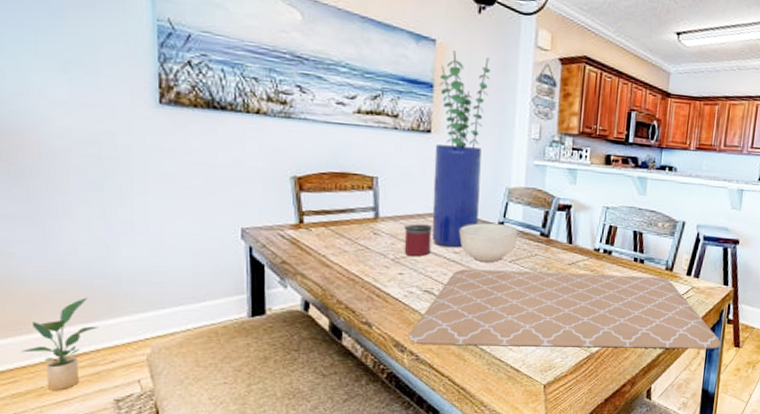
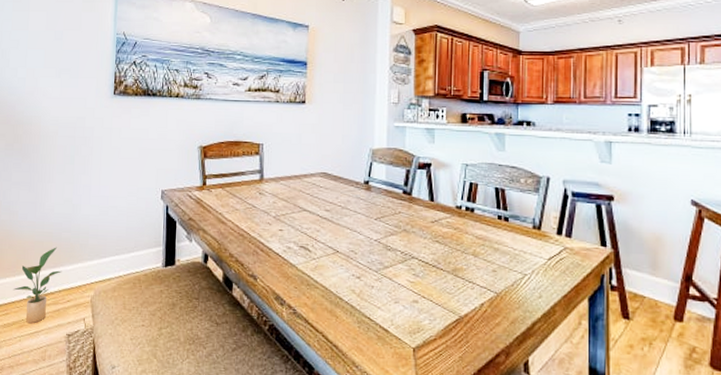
beverage cup: present [403,223,432,256] -> none [283,184,307,214]
placemat: present [408,269,721,349] -> none [287,226,606,320]
vase: present [431,50,490,248] -> none [306,33,353,206]
bowl: present [458,223,519,263] -> none [329,182,383,220]

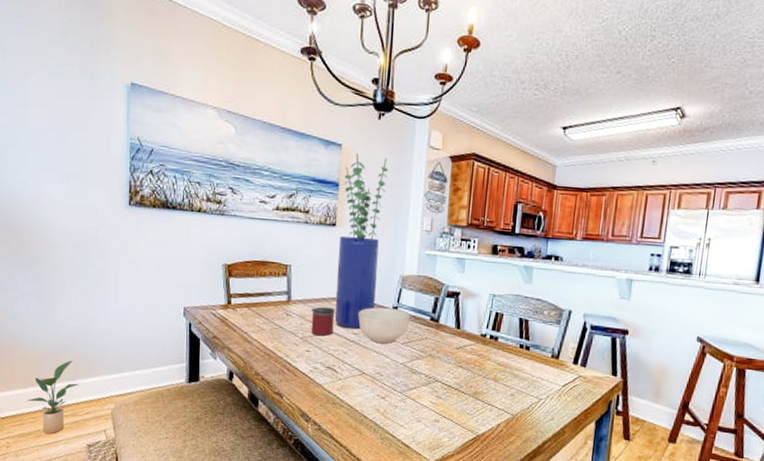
beverage cup: none [283,184,307,214] -> present [311,306,335,336]
vase: none [306,33,353,206] -> present [334,153,388,329]
bowl: none [329,182,383,220] -> present [357,307,411,344]

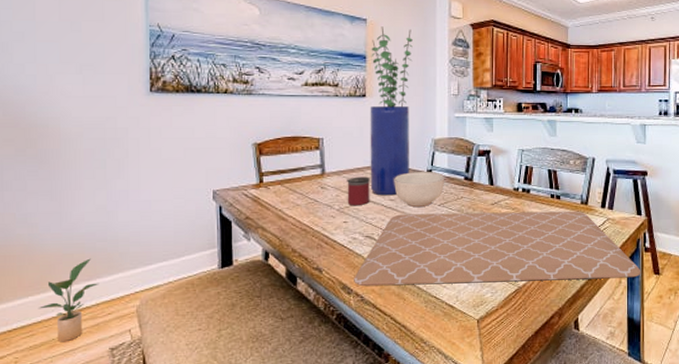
placemat: none [312,349,610,440] -> present [354,211,641,287]

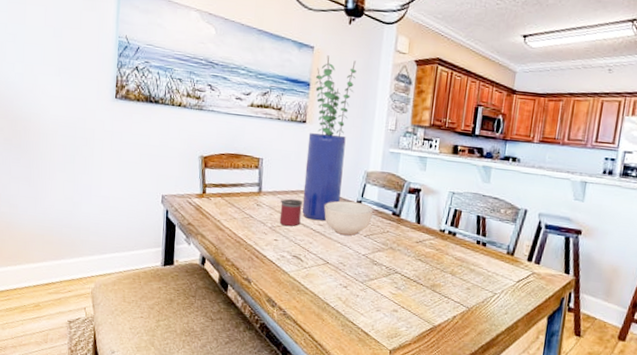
potted plant: present [39,258,100,342] -> none [15,241,63,310]
placemat: present [354,211,641,287] -> none [278,239,561,336]

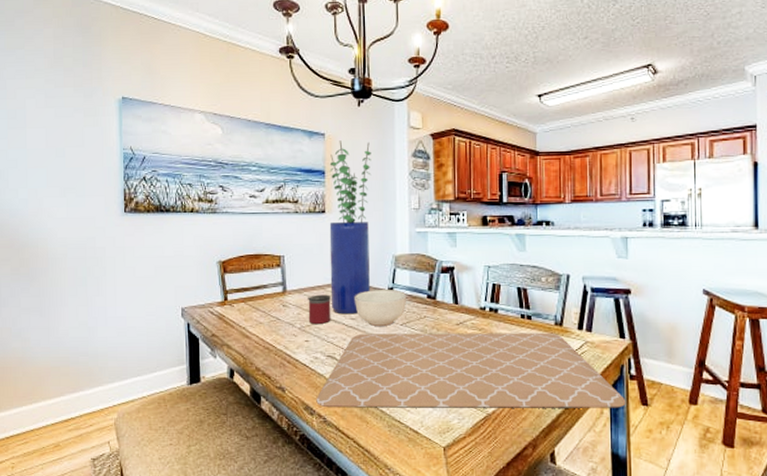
placemat: none [278,239,561,336] -> present [316,332,626,408]

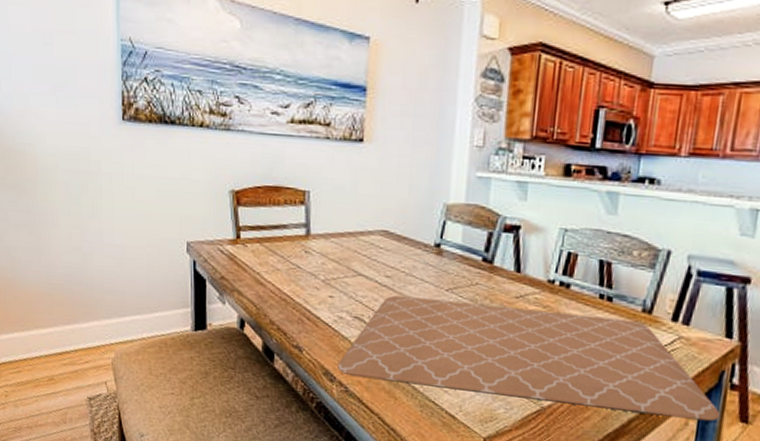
beverage cup: present [307,294,331,324] -> none [334,242,363,279]
vase: present [329,140,372,315] -> none [362,48,428,271]
bowl: present [353,290,407,327] -> none [391,243,458,290]

